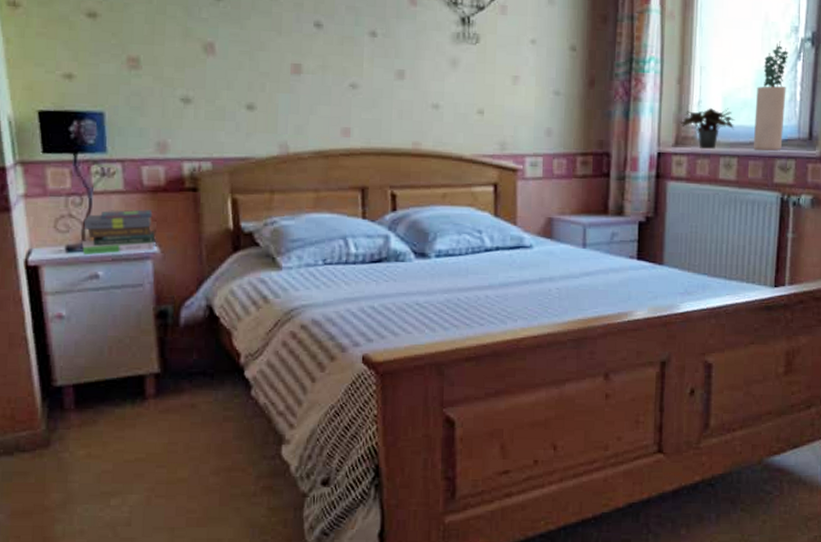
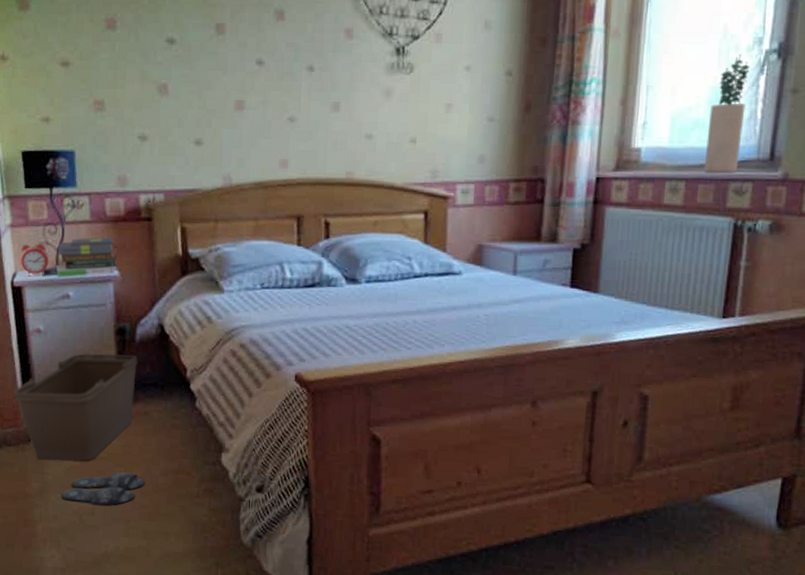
bicycle basket: none [28,339,183,466] -> present [13,353,138,462]
alarm clock: none [37,210,73,254] -> present [20,238,49,277]
slippers: none [90,473,193,514] -> present [61,471,145,506]
potted plant: present [680,107,735,150] -> none [622,128,685,174]

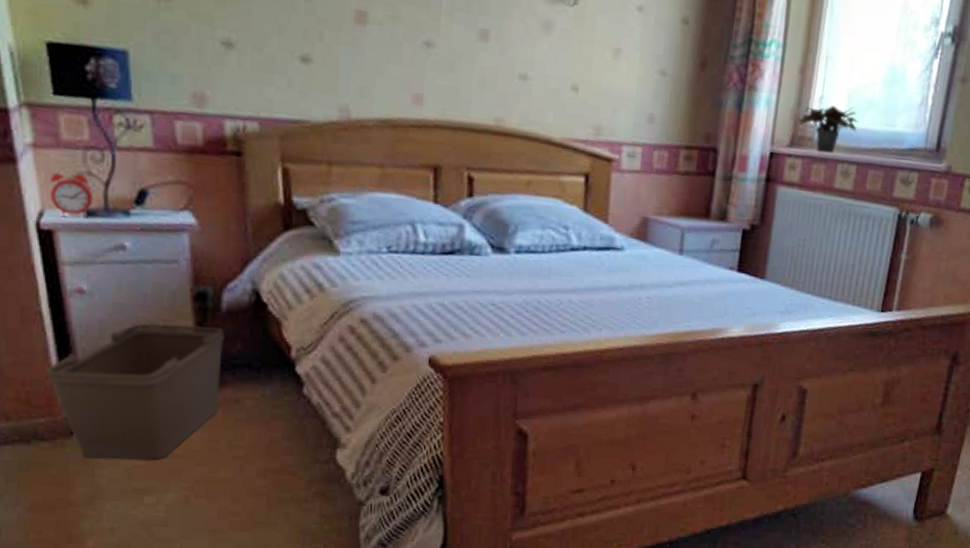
books: present [55,237,116,278] -> none [103,171,193,223]
slippers: present [61,471,145,506] -> none [120,472,237,514]
potted plant: none [622,128,685,174] -> present [797,104,859,153]
vase: present [703,54,750,174] -> none [874,32,925,161]

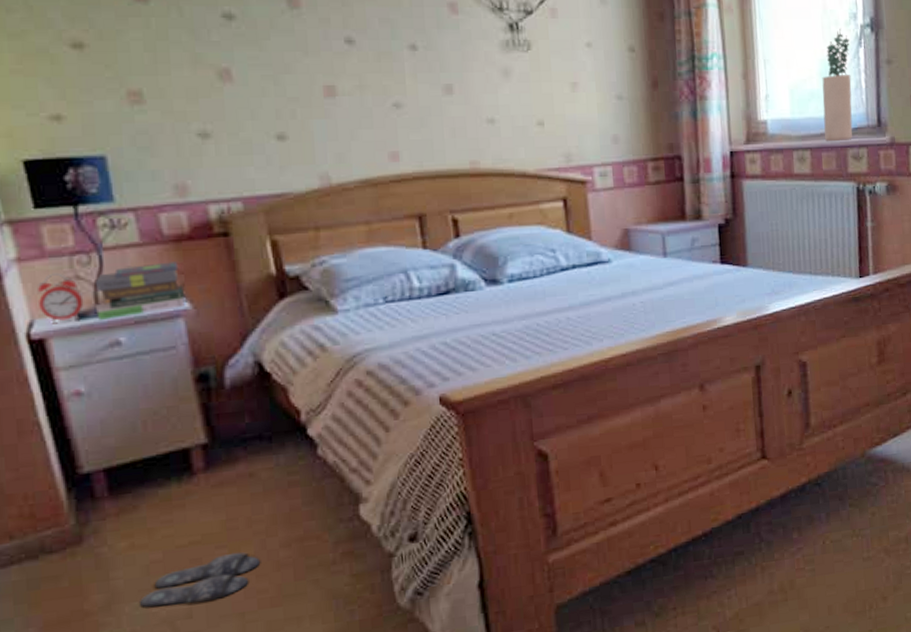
bicycle basket: present [45,323,225,461] -> none [48,404,232,563]
books: none [103,171,193,223] -> present [94,262,186,321]
slippers: none [120,472,237,514] -> present [140,552,261,608]
potted plant: present [797,104,859,153] -> none [749,100,804,145]
vase: none [874,32,925,161] -> present [822,28,853,142]

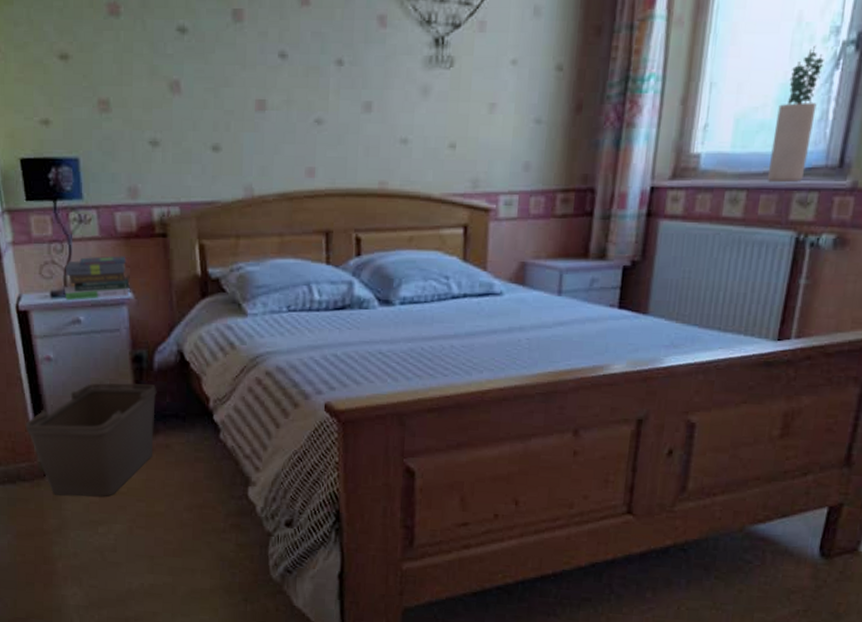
alarm clock: present [36,272,84,324] -> none [24,256,56,300]
bicycle basket: none [48,404,232,563] -> present [25,382,157,497]
slippers: present [140,552,261,608] -> none [81,507,169,542]

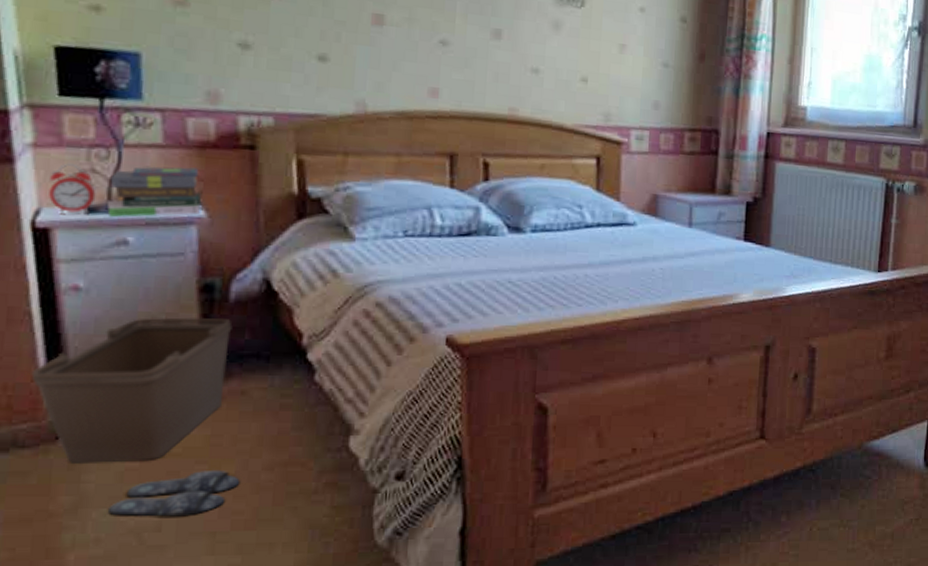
alarm clock: none [24,256,56,300] -> present [49,163,96,215]
slippers: none [81,507,169,542] -> present [108,469,241,517]
vase: present [767,45,824,183] -> none [860,27,896,137]

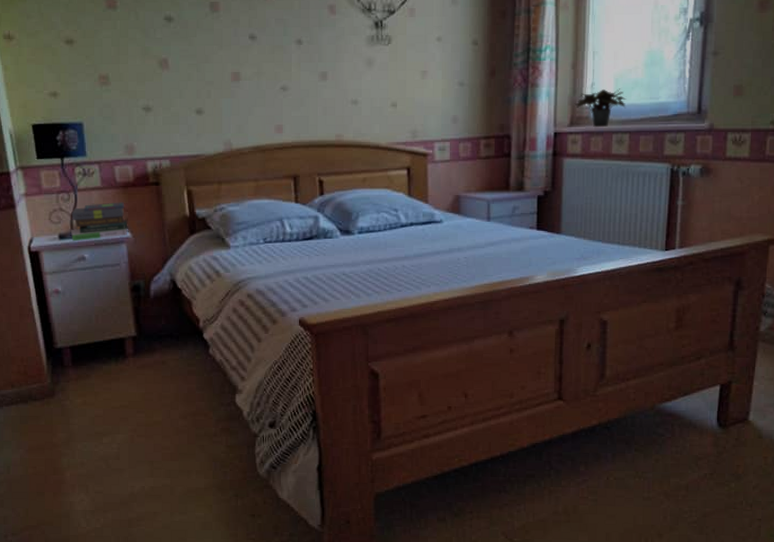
bicycle basket: present [31,317,233,463] -> none [36,309,153,412]
alarm clock: present [49,163,96,215] -> none [36,205,64,242]
slippers: present [108,469,241,517] -> none [87,417,166,450]
potted plant: none [790,89,844,132] -> present [574,88,627,128]

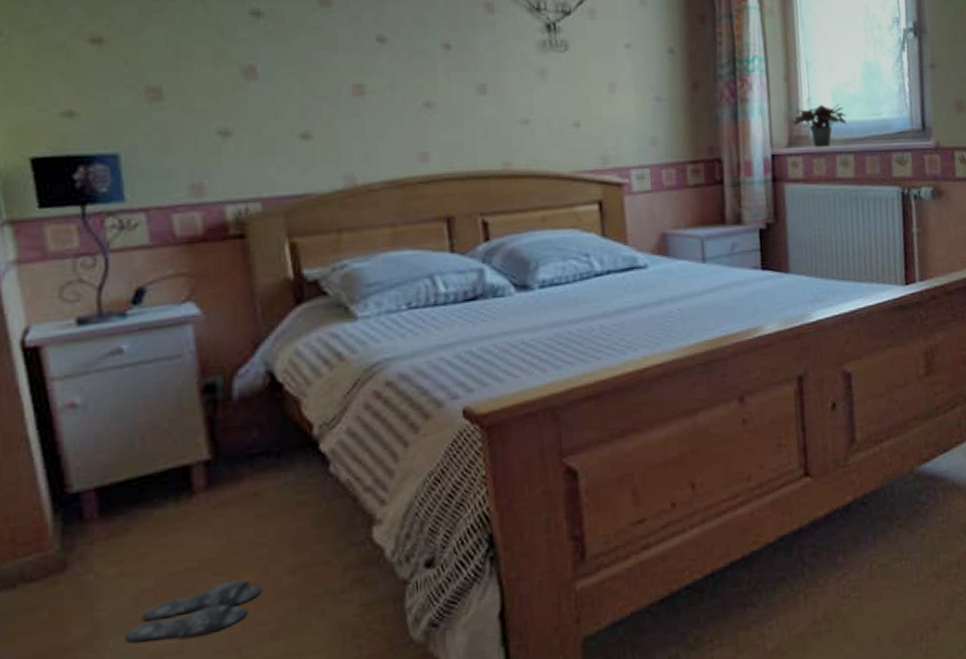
books: present [70,202,128,242] -> none [97,265,195,328]
slippers: none [87,417,166,450] -> present [126,579,262,643]

